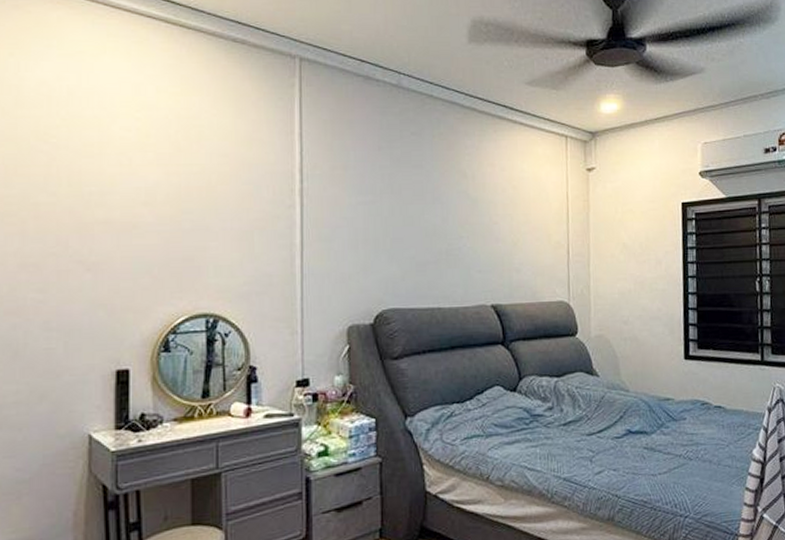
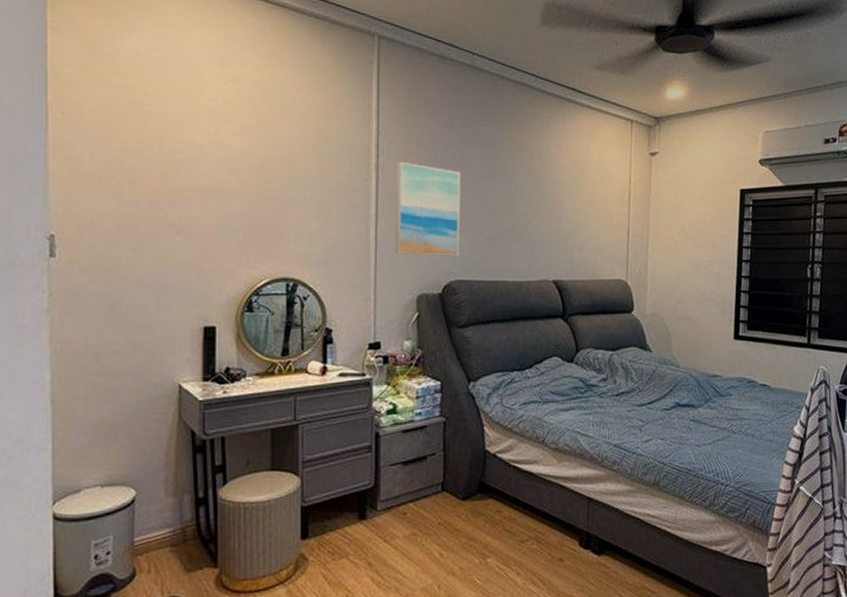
wall art: none [321,186,391,284] -> present [395,161,460,256]

